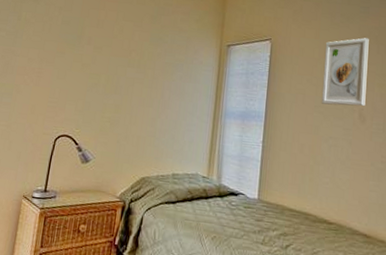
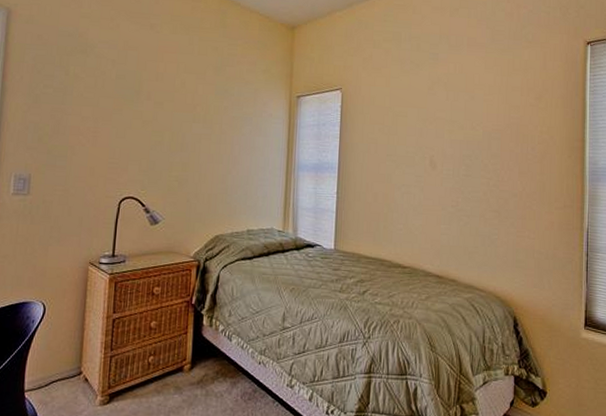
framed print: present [321,38,369,106] -> none [393,85,438,153]

